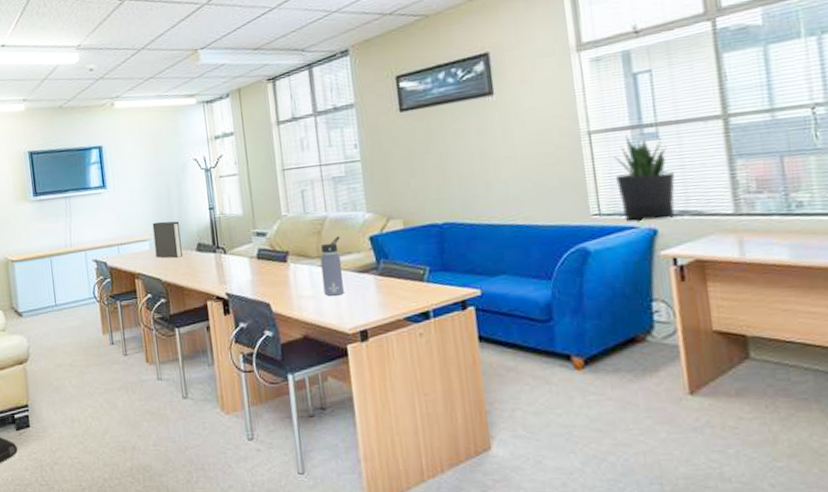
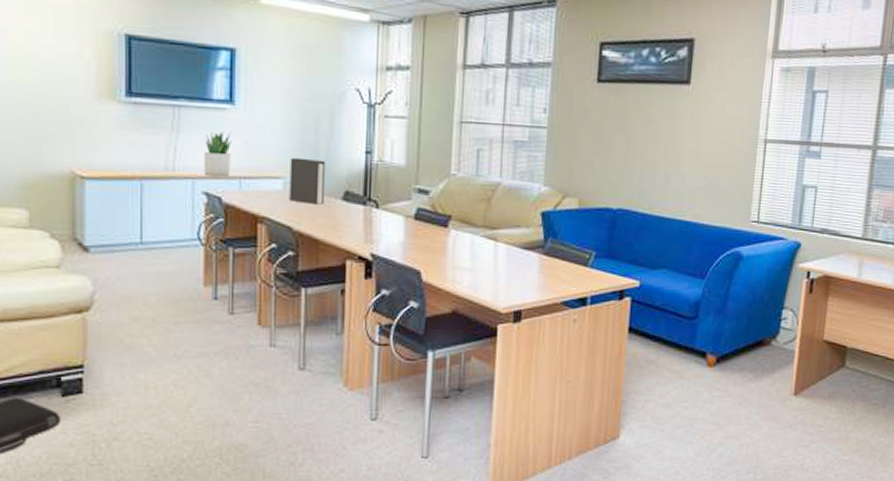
planter: none [90,209,110,248] -> present [204,131,231,178]
water bottle: present [320,236,344,297] -> none [483,207,511,272]
planter: present [613,135,675,221] -> none [777,149,825,235]

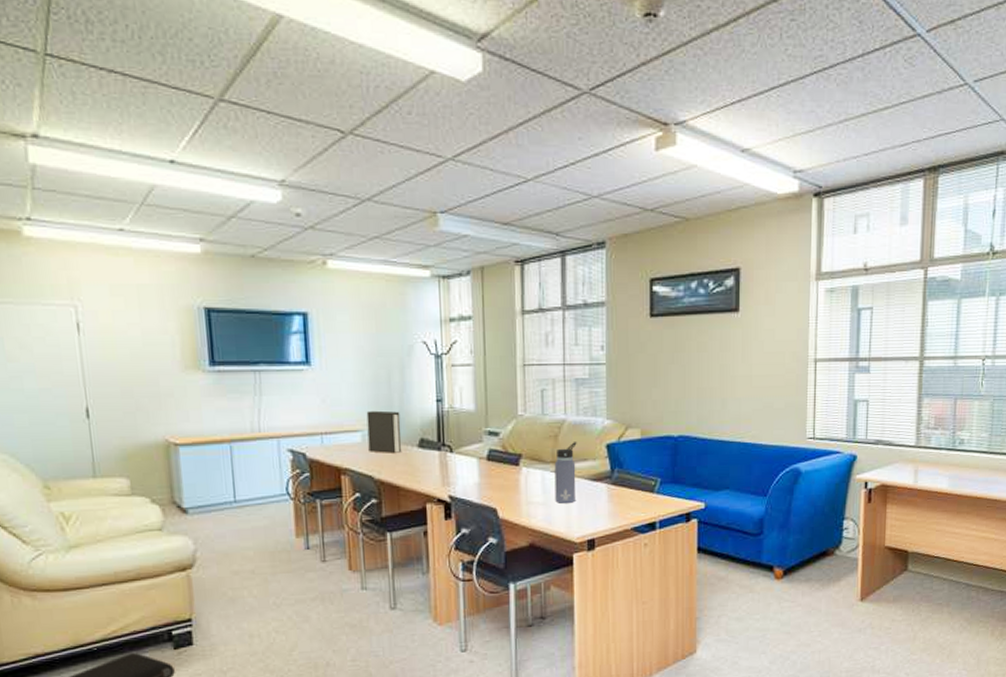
planter: present [204,131,231,178] -> none [286,391,312,435]
water bottle: none [483,207,511,272] -> present [554,442,577,505]

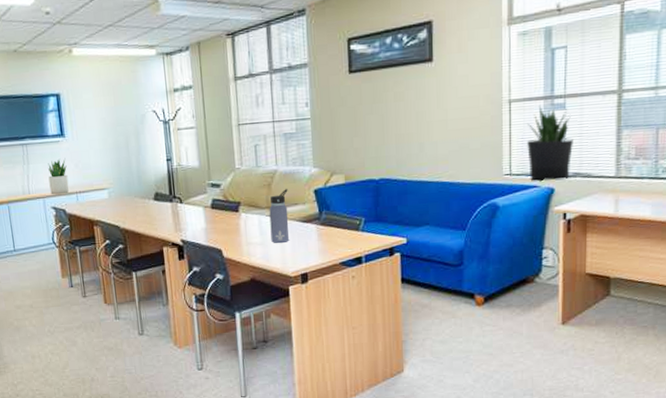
planter: none [286,391,312,435] -> present [48,158,69,195]
binder: present [366,410,402,453] -> none [111,171,140,207]
planter: none [831,366,876,447] -> present [527,104,573,181]

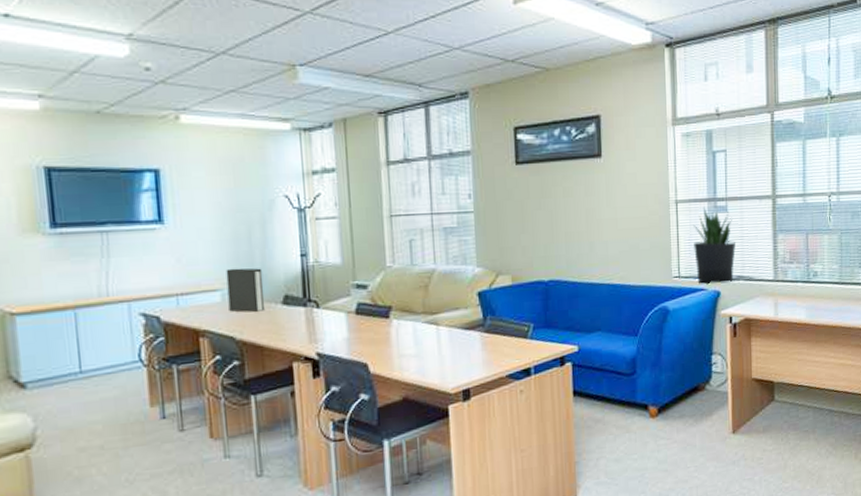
planter: present [48,158,69,195] -> none [137,250,167,298]
binder: none [111,171,140,207] -> present [226,268,264,313]
water bottle: present [269,189,289,244] -> none [425,291,449,356]

